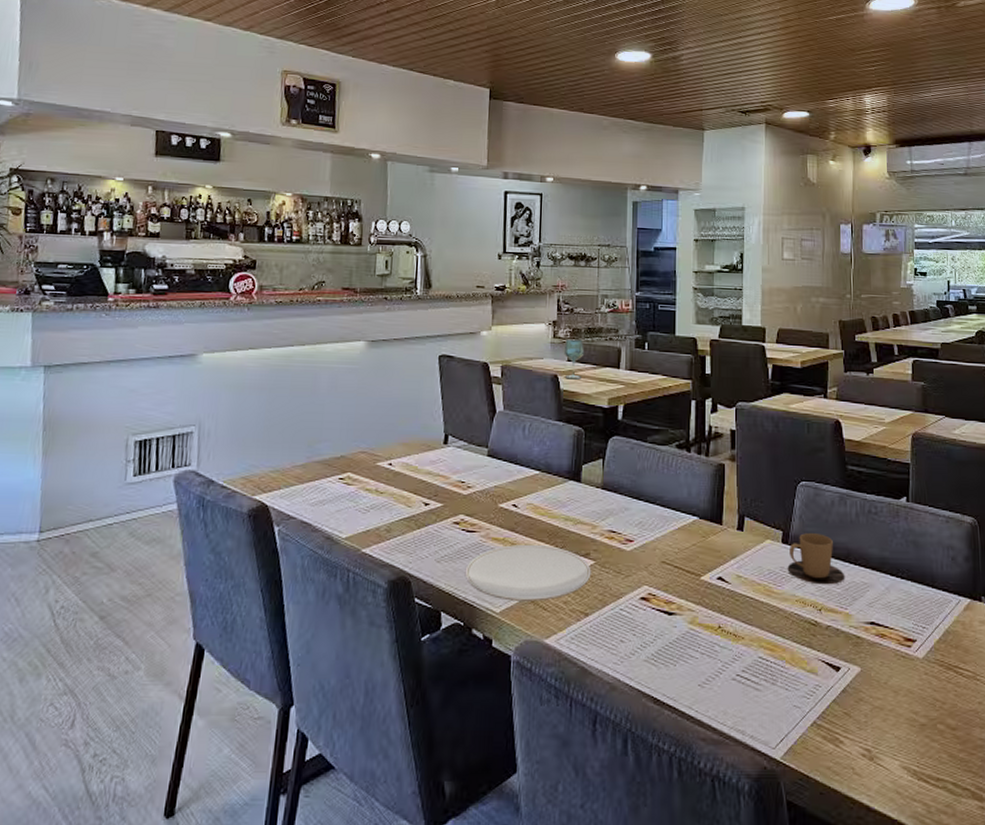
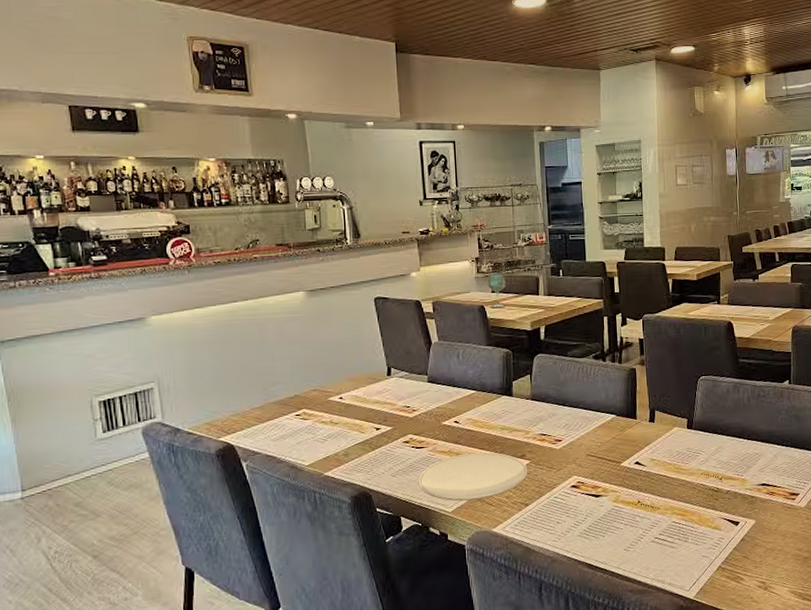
cup: present [787,533,845,585] -> none [692,417,741,459]

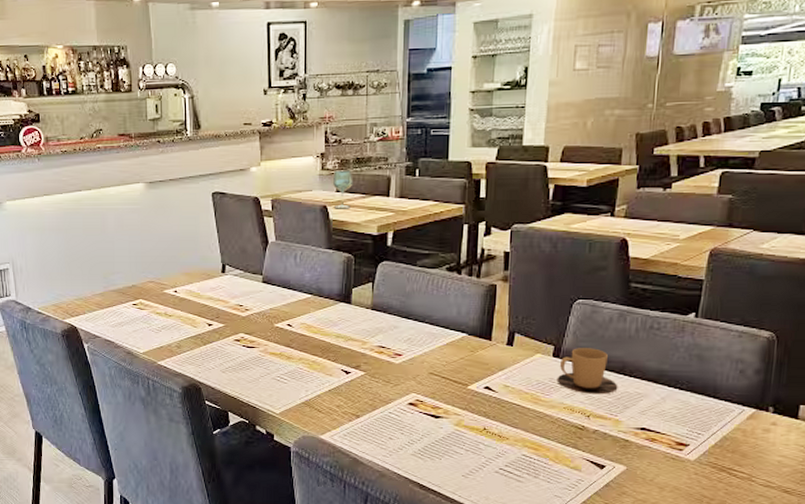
plate: present [418,452,528,501] -> none [247,357,362,405]
cup: none [692,417,741,459] -> present [557,348,618,395]

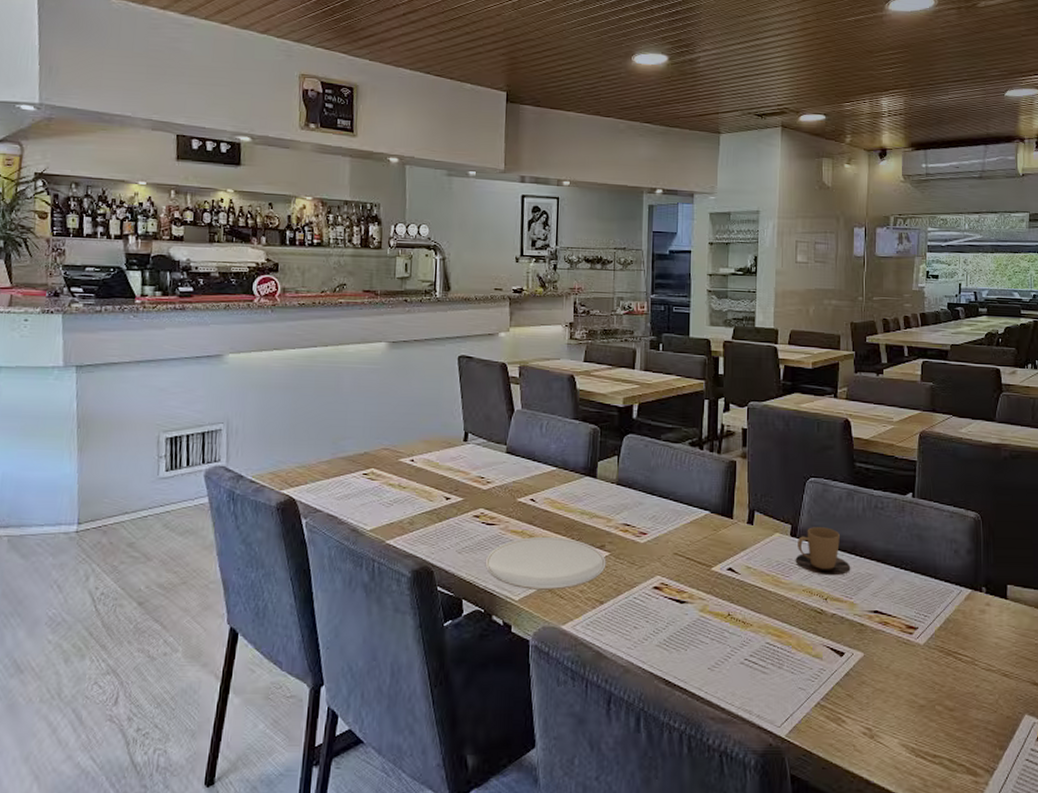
plate: none [247,357,362,405] -> present [485,536,606,590]
wine glass: present [332,170,354,209] -> none [580,340,601,380]

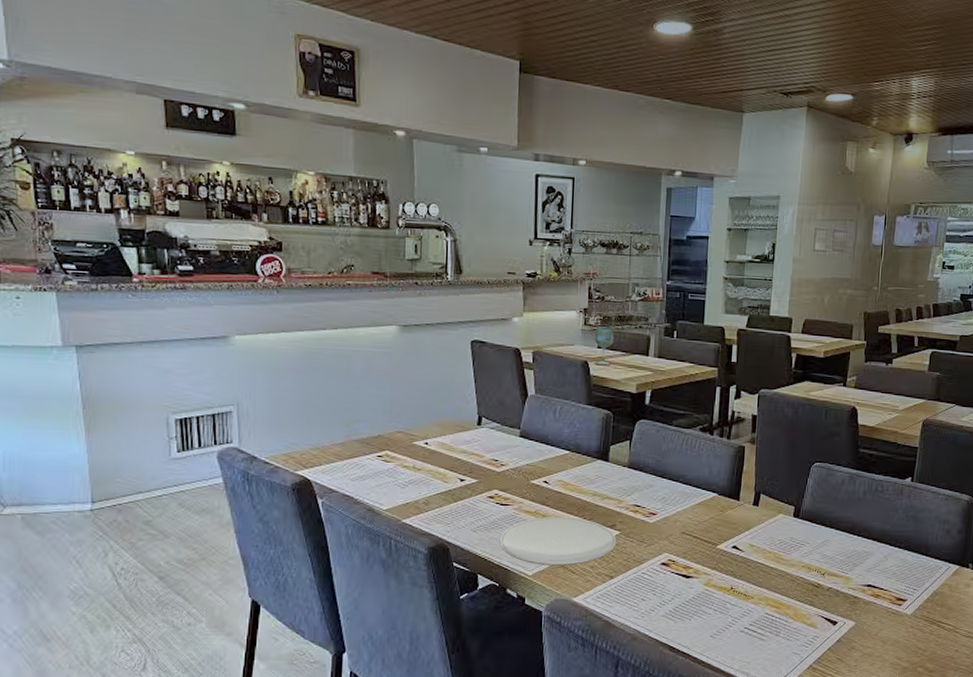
wine glass: none [580,340,601,380] -> present [594,326,615,366]
cup: present [795,527,851,576] -> none [796,508,849,553]

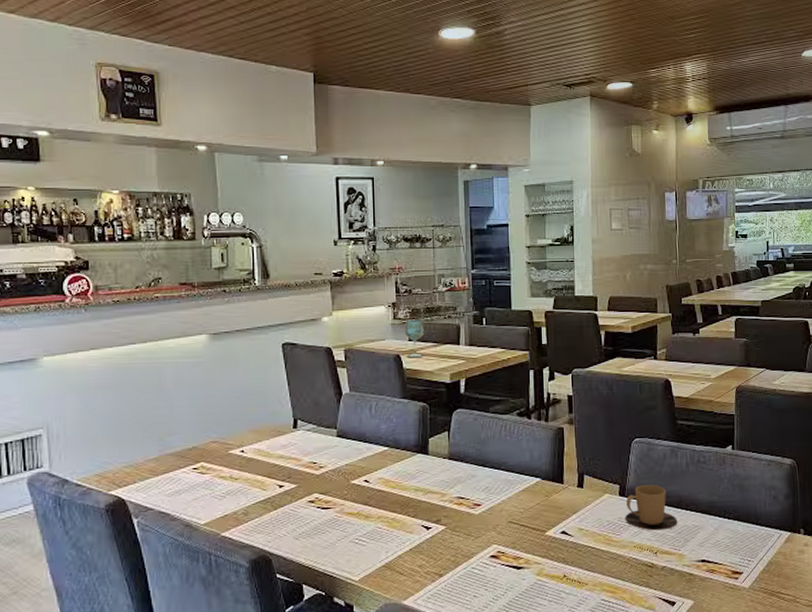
plate: present [499,516,617,566] -> none [323,515,443,569]
cup: none [796,508,849,553] -> present [625,484,678,531]

